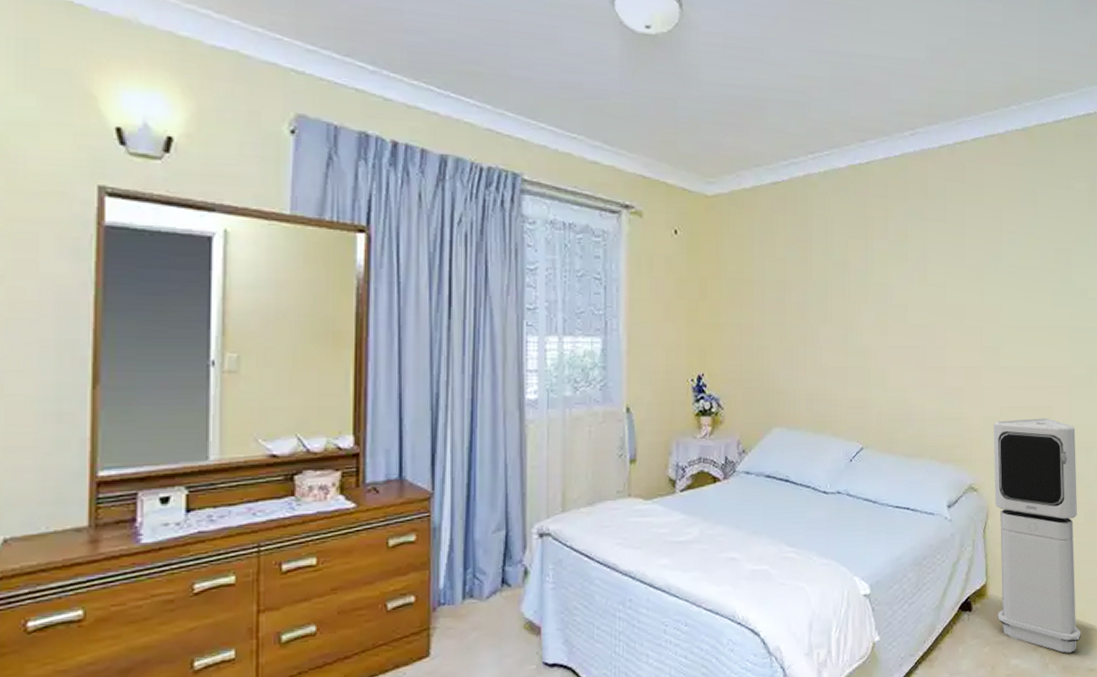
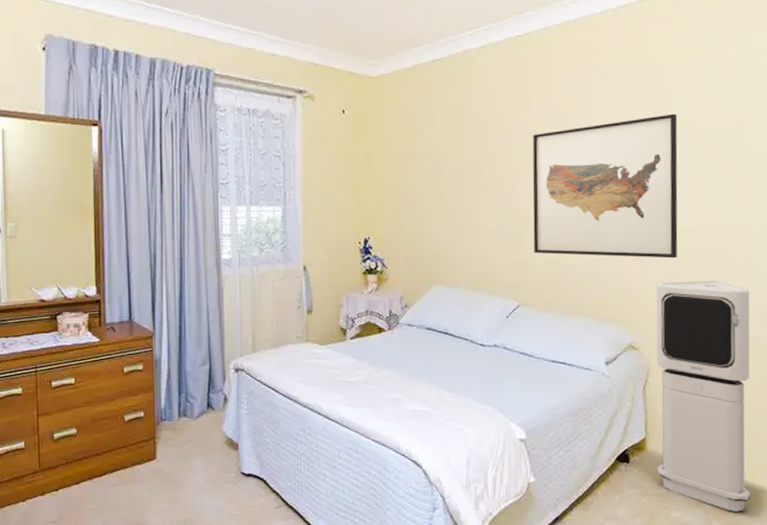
wall art: none [875,252,1012,397] -> present [532,113,678,259]

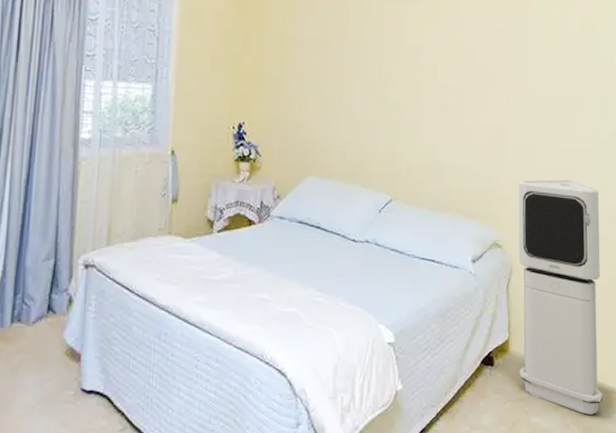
wall art: present [532,113,678,259] -> none [406,19,537,157]

